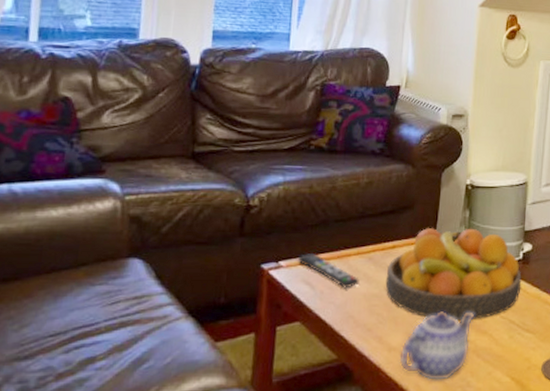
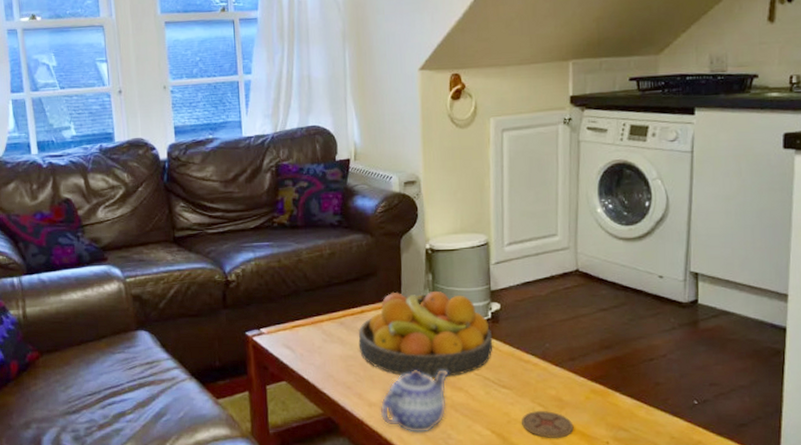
remote control: present [298,252,359,289] -> none [277,320,334,351]

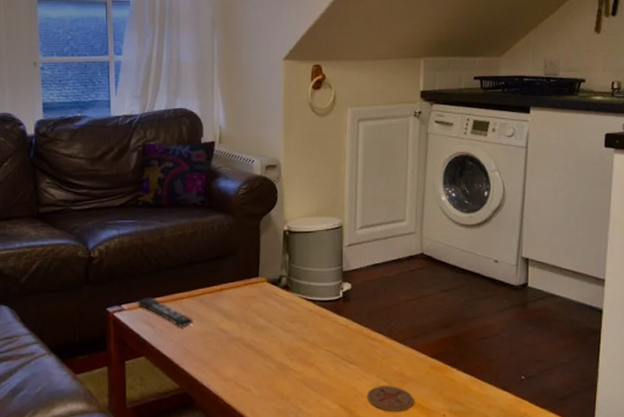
remote control: none [277,320,334,351] -> present [138,296,193,327]
fruit bowl: present [358,290,493,378] -> none [216,270,343,354]
teapot: present [380,369,449,434] -> none [235,346,301,408]

